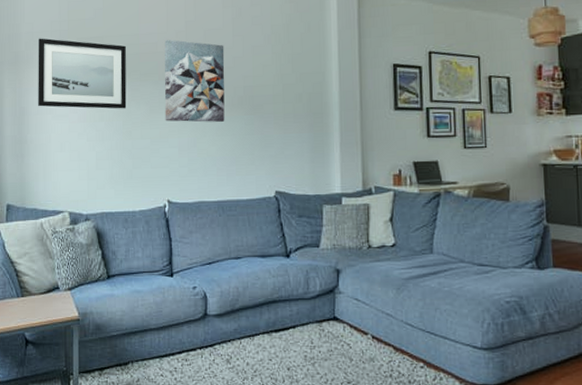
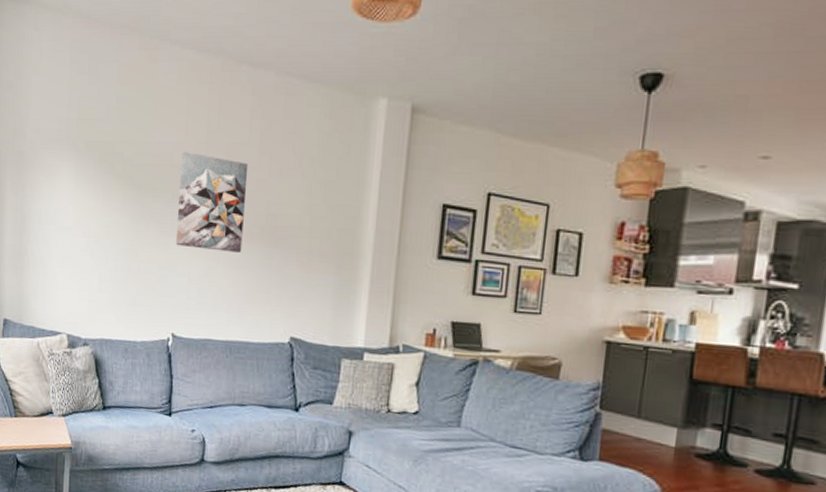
wall art: present [38,38,127,109] -> none [41,137,139,227]

